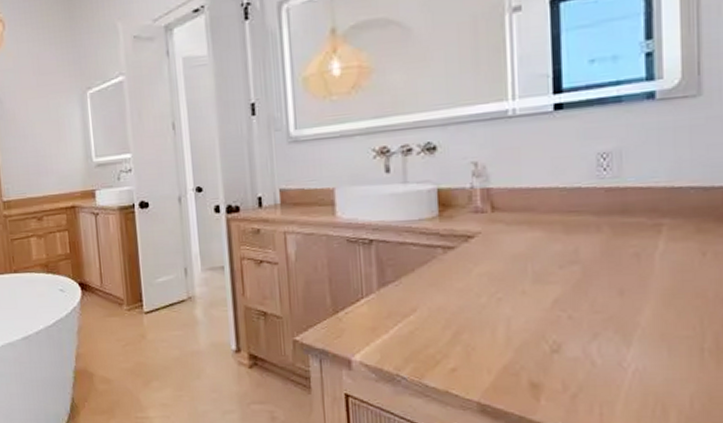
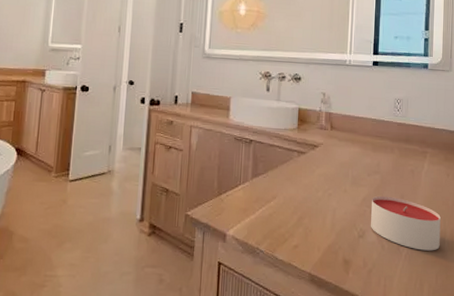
candle: none [569,293,695,365] -> present [371,195,441,251]

